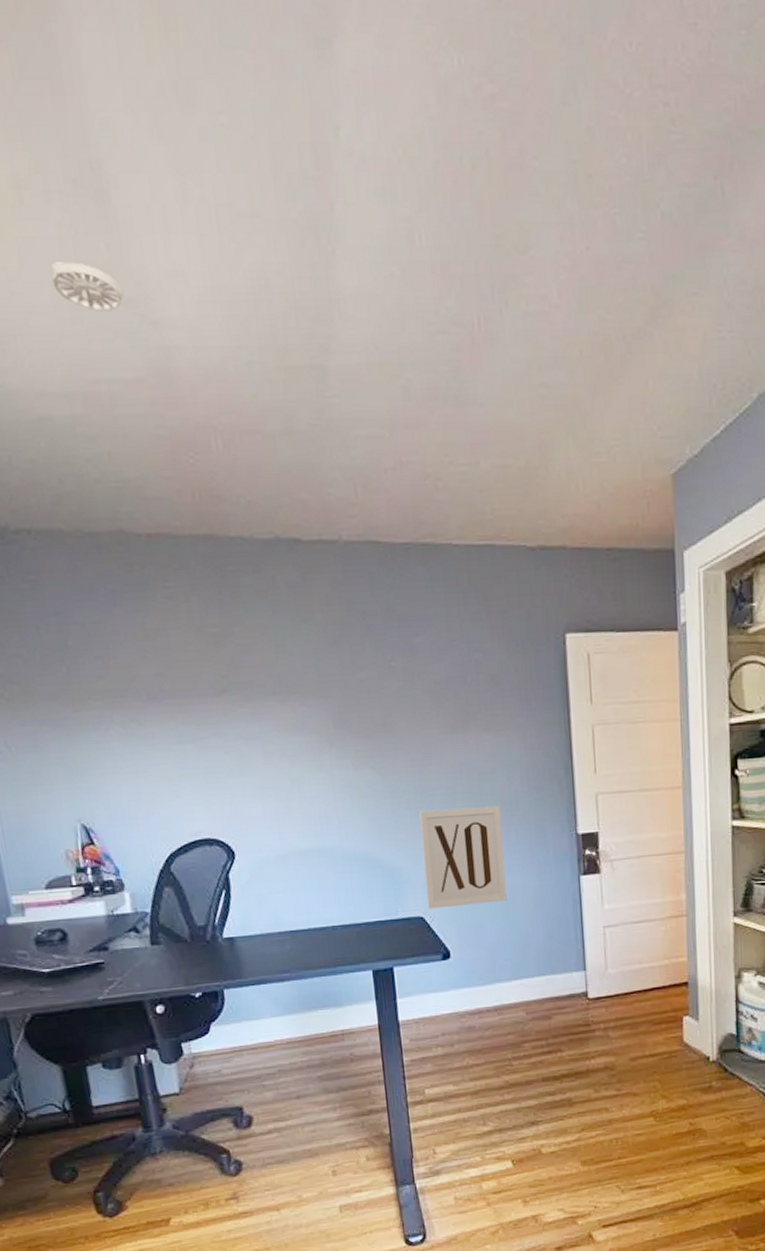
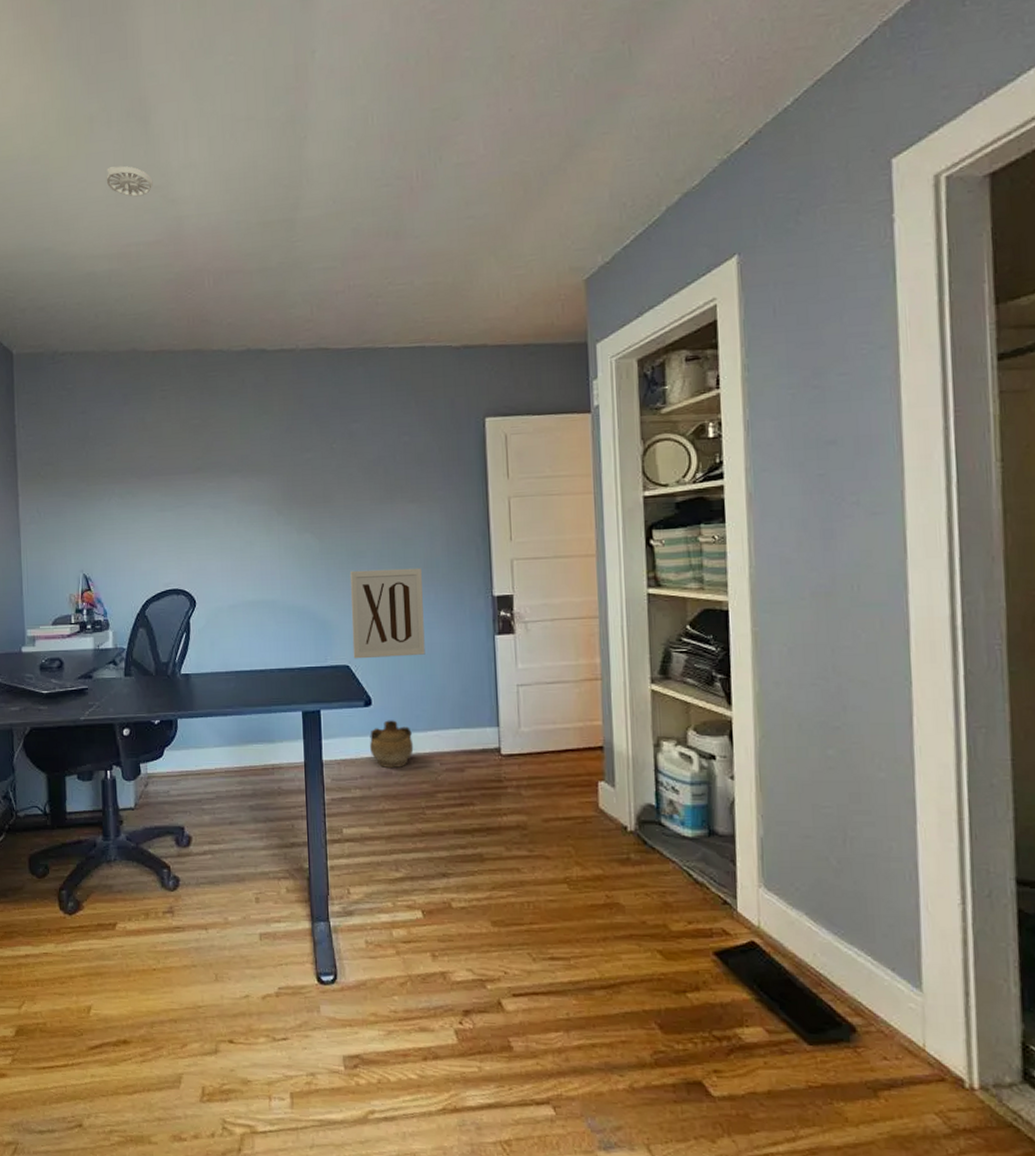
ceramic jug: none [449,972,498,1023] -> present [369,720,414,769]

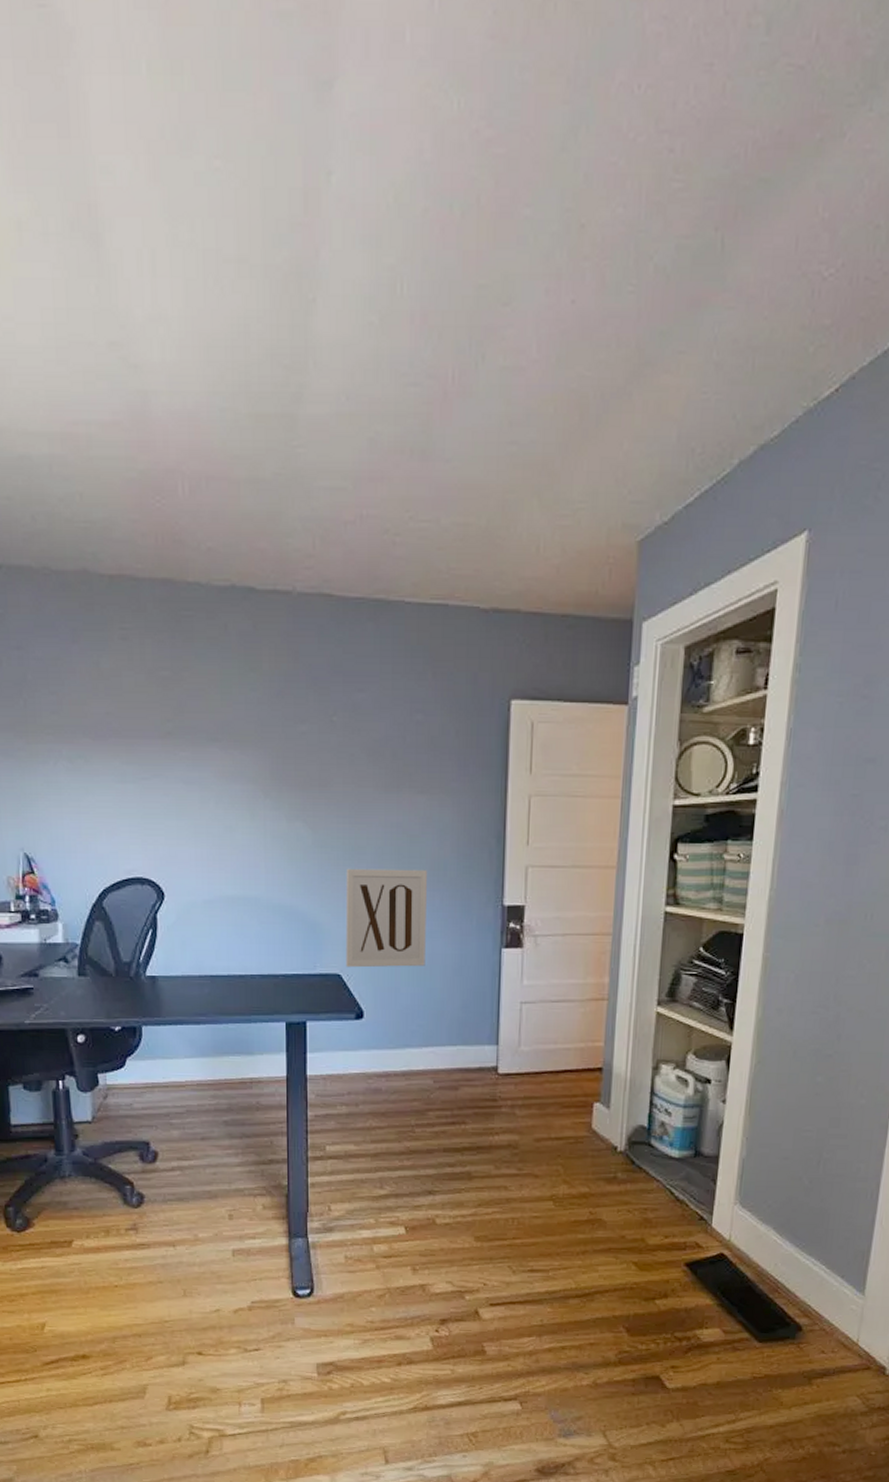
smoke detector: present [106,166,153,197] -> none [42,304,109,354]
ceramic jug: present [369,720,414,769] -> none [358,1034,407,1085]

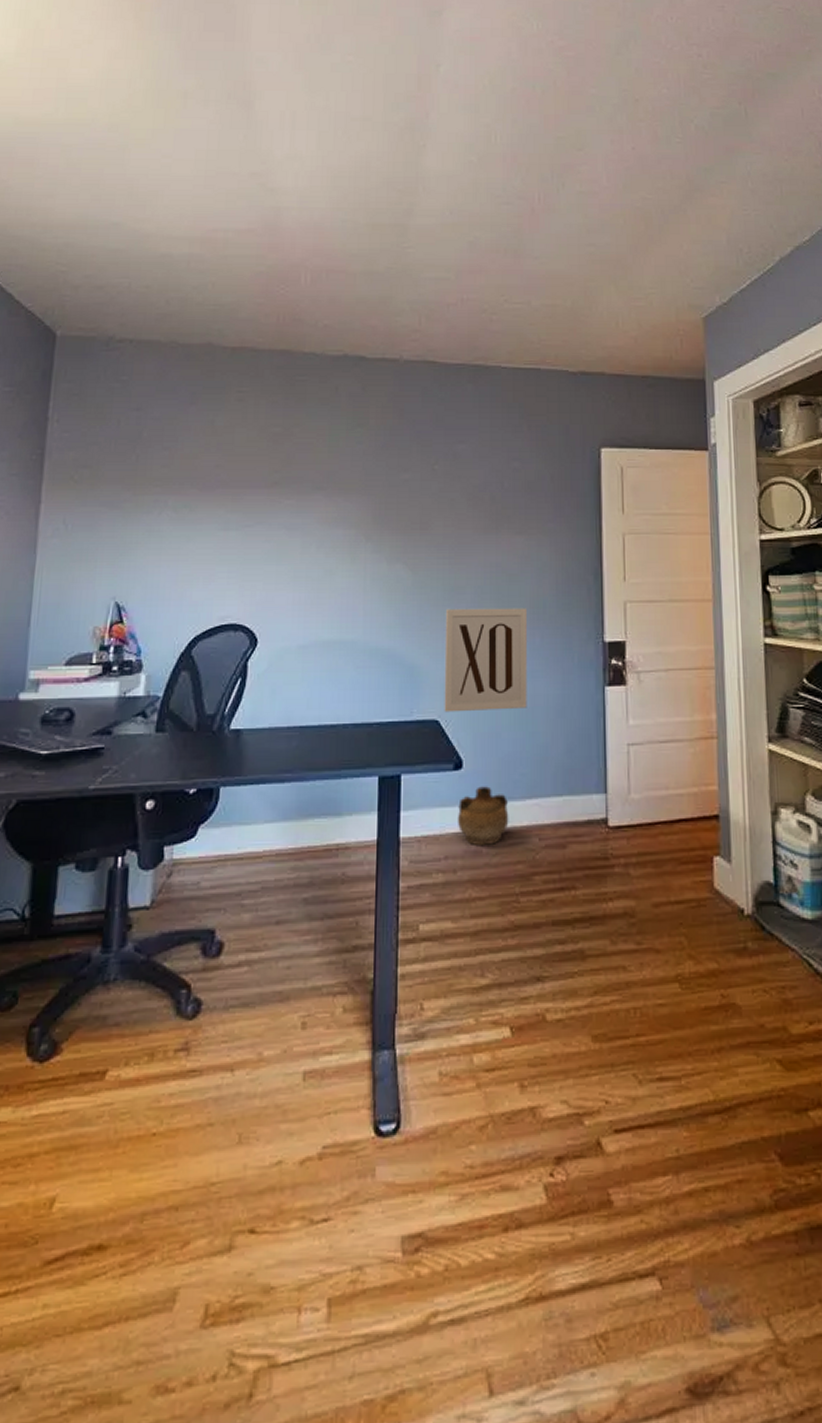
ceramic jug: none [358,1034,407,1085] -> present [457,786,509,846]

